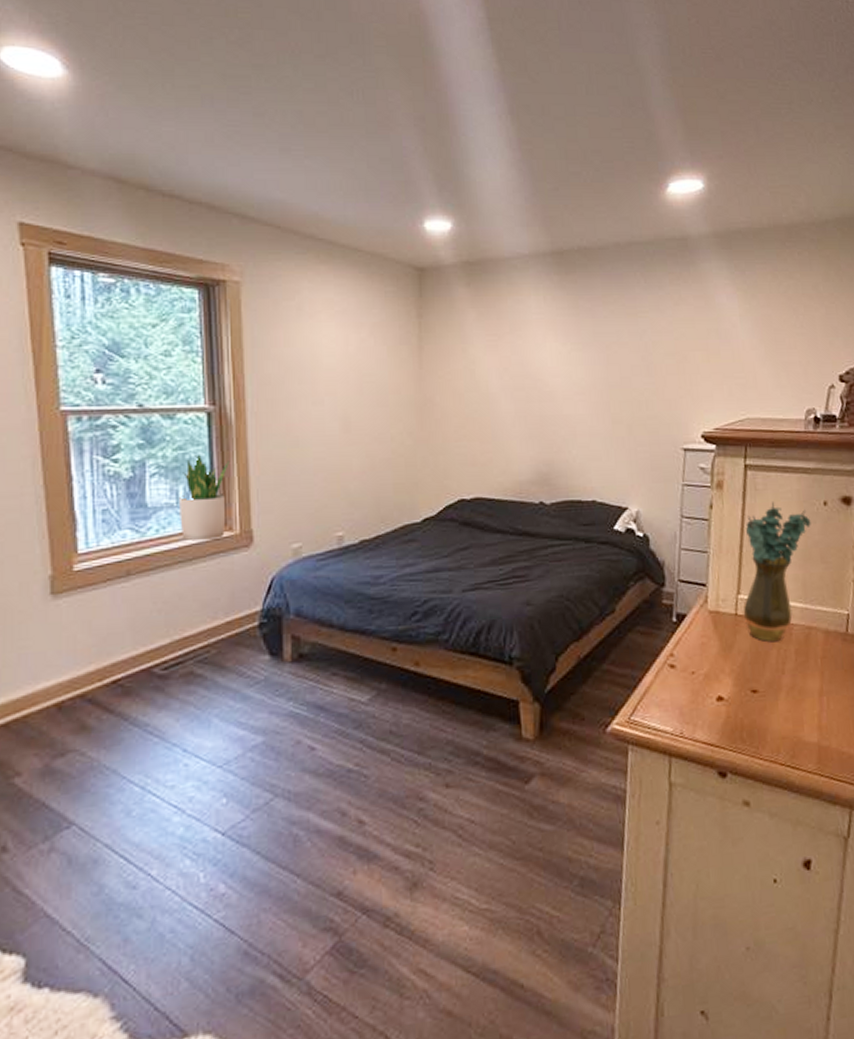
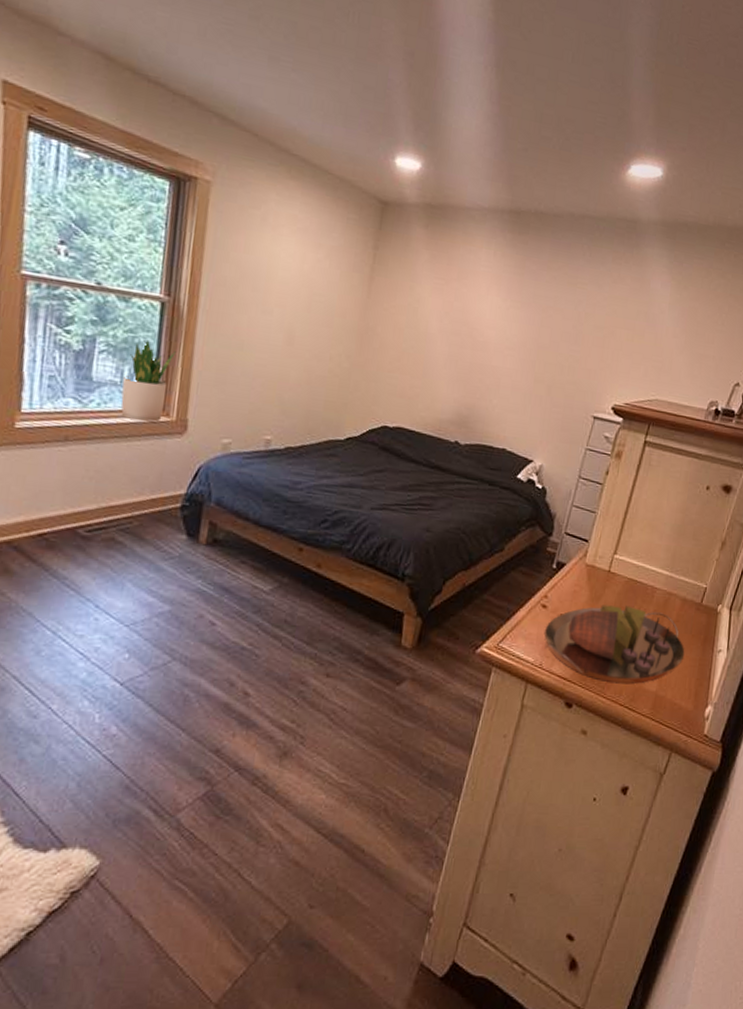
serving tray: none [679,649,841,741] -> present [544,604,685,684]
vase: present [742,502,811,642] -> none [615,478,692,601]

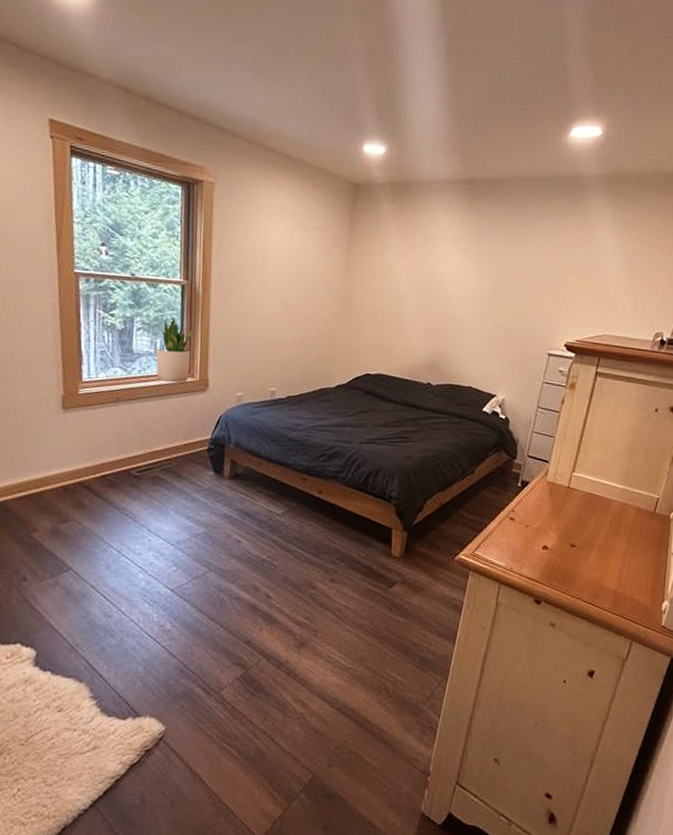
serving tray: present [544,604,685,684] -> none [514,516,641,583]

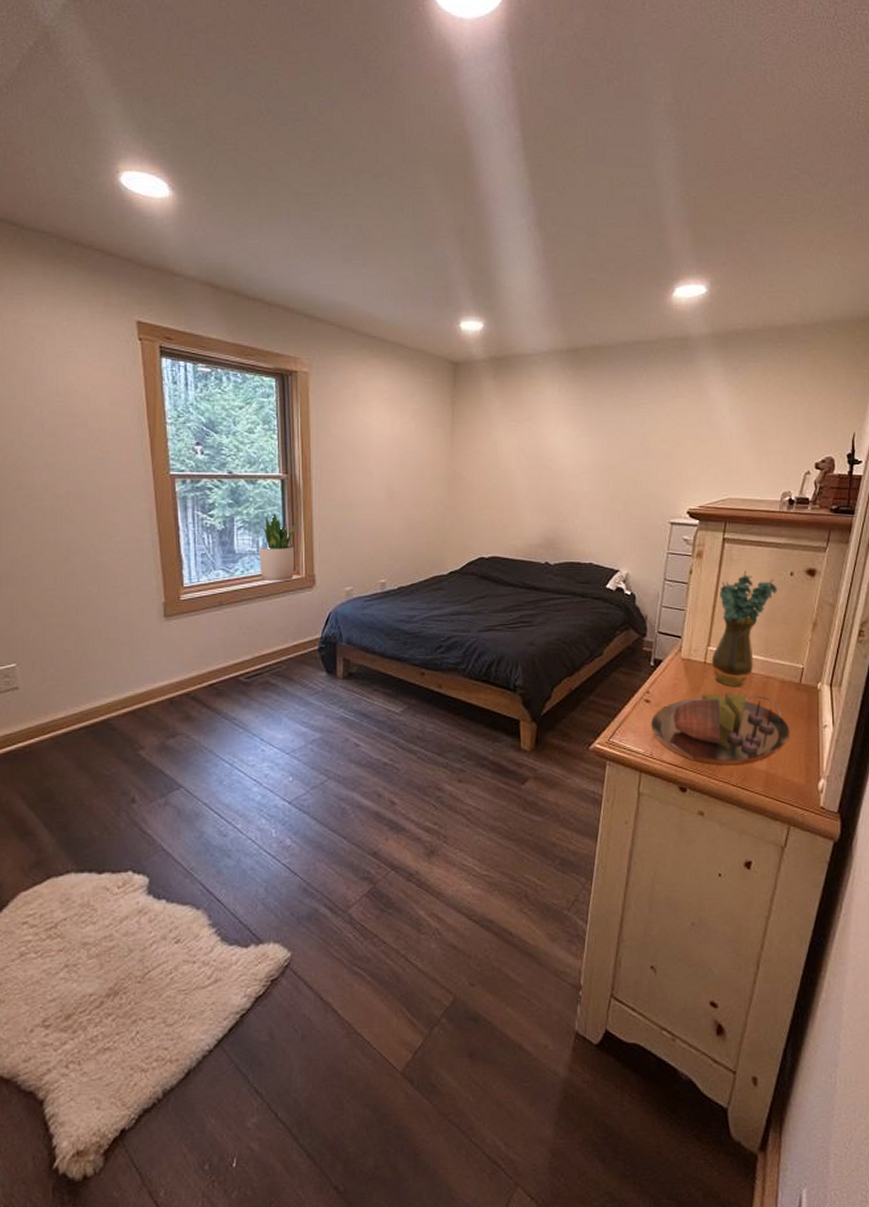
serving tray: none [514,516,641,583] -> present [651,692,790,766]
vase: none [574,404,642,512] -> present [711,571,777,687]

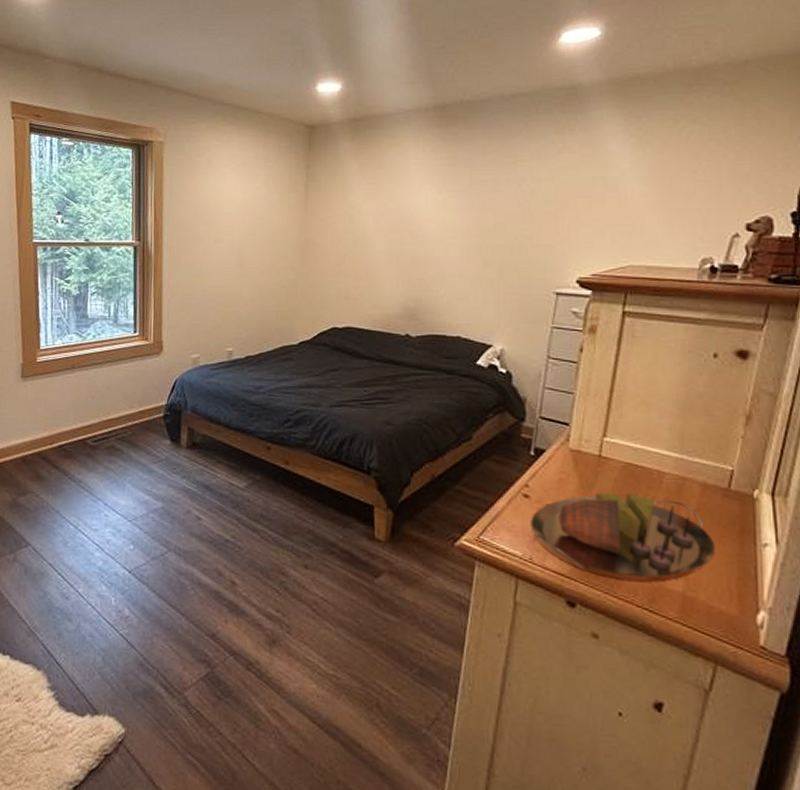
planter: present [259,512,298,582] -> none [110,279,148,347]
vase: present [711,571,777,687] -> none [608,350,696,488]

